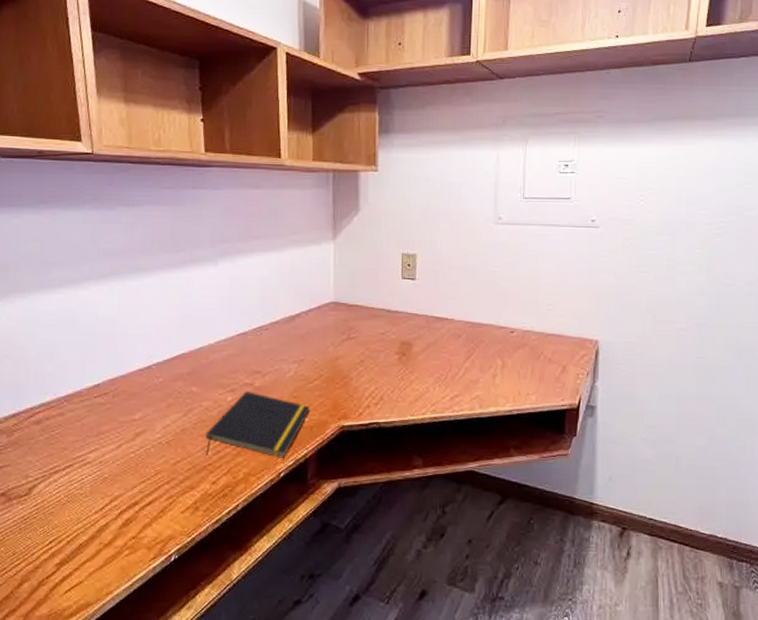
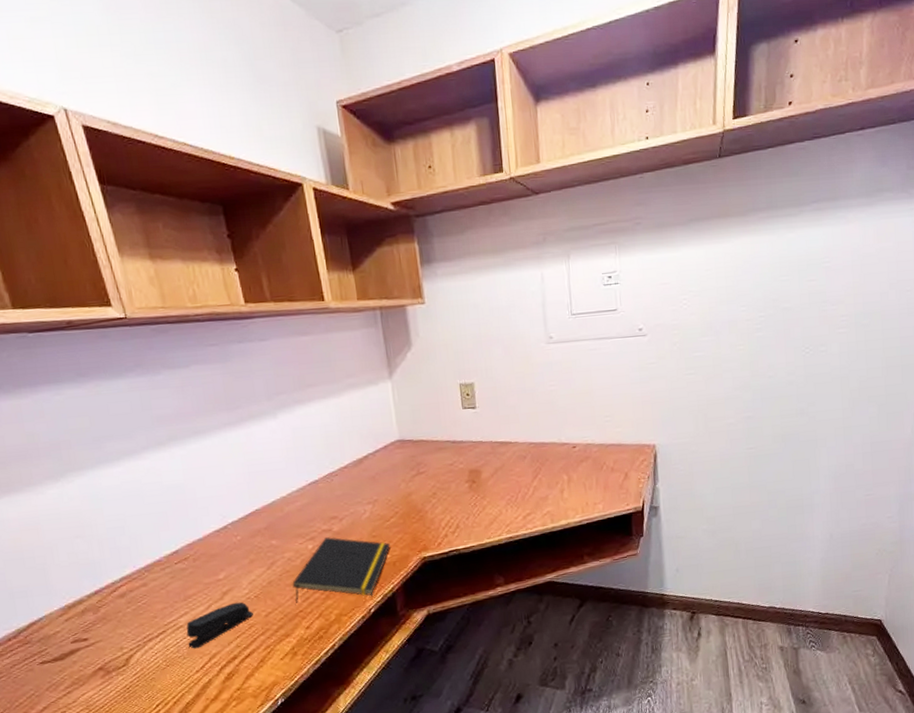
stapler: none [92,445,162,488] -> present [186,602,253,649]

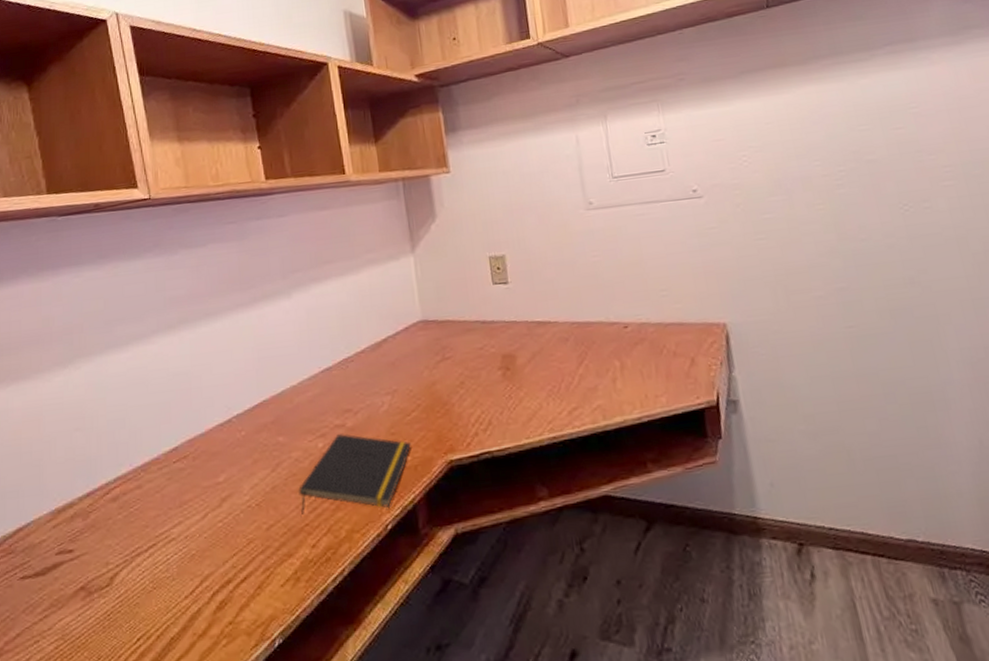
stapler: present [186,602,253,649] -> none [178,510,253,568]

